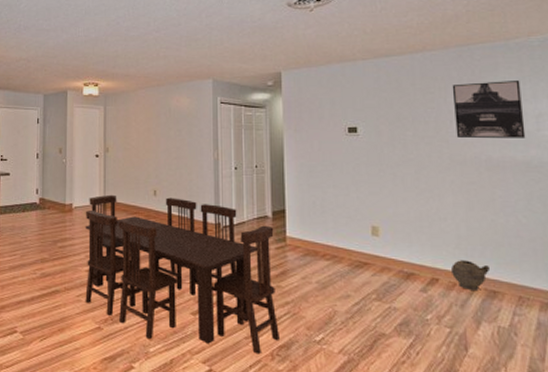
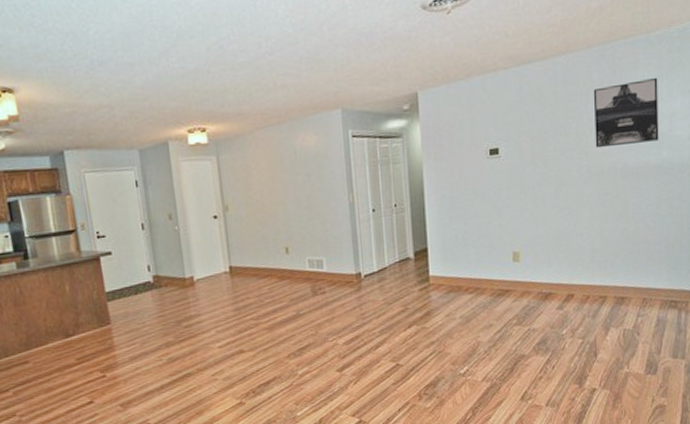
dining set: present [85,194,279,355] -> none [209,252,426,405]
ceramic jug: present [450,260,489,290] -> none [585,272,619,300]

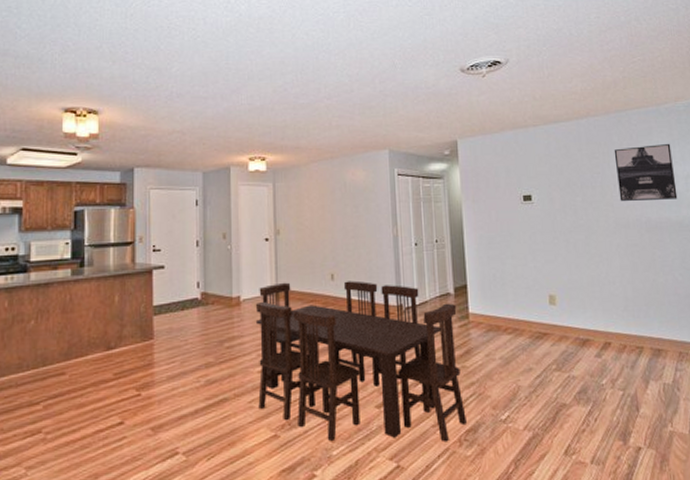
dining set: none [209,252,426,405] -> present [255,280,467,442]

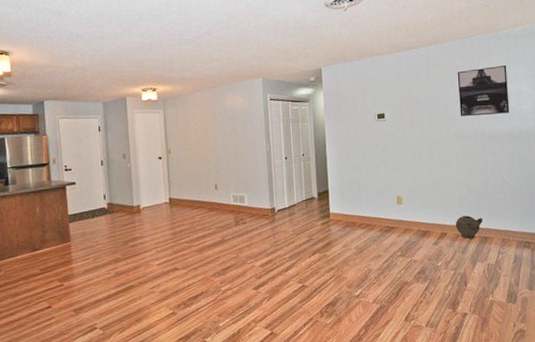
dining set: present [255,280,467,442] -> none [152,189,327,317]
ceramic jug: none [620,321,654,351] -> present [455,215,483,239]

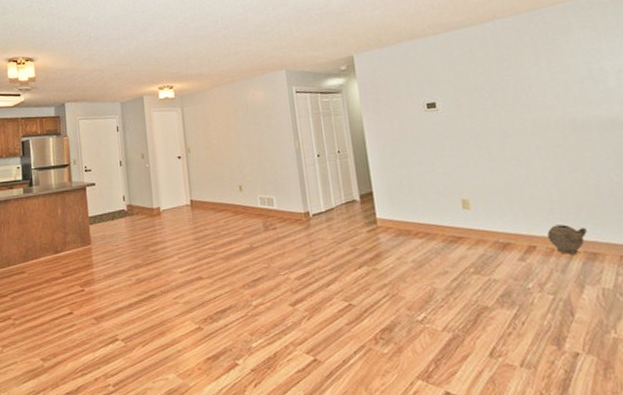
wall art: present [457,64,510,116] -> none [526,38,608,102]

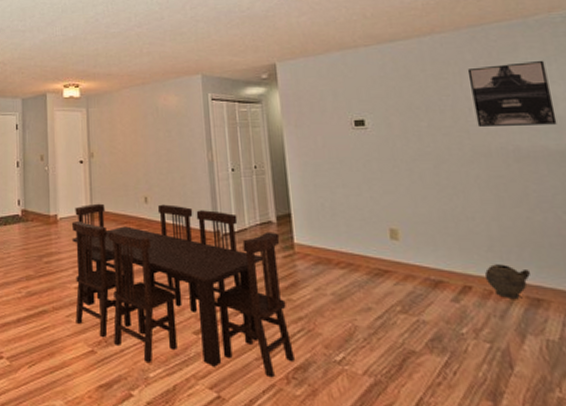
dining set: none [173,191,381,340] -> present [71,203,294,378]
wall art: none [526,38,608,102] -> present [467,60,557,126]

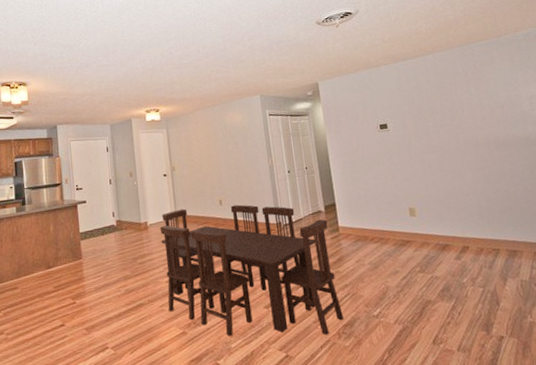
wall art: present [467,60,557,126] -> none [460,69,523,123]
ceramic jug: present [484,264,530,299] -> none [477,227,508,253]

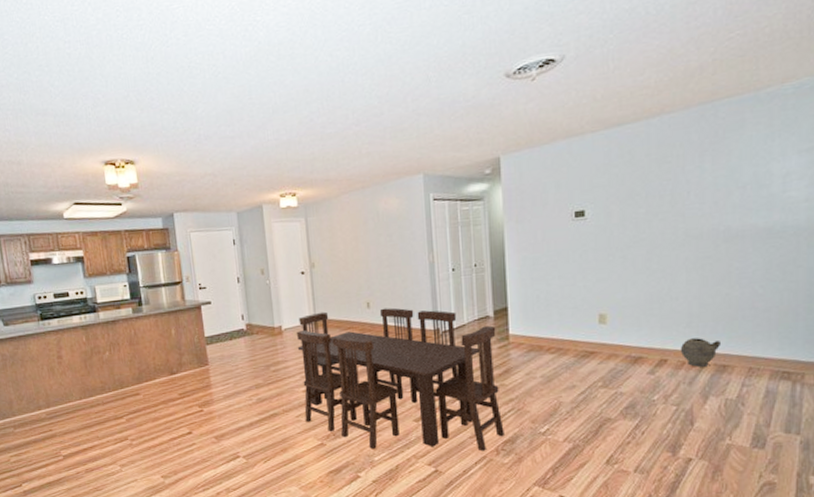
ceramic jug: none [477,227,508,253] -> present [680,338,720,367]

